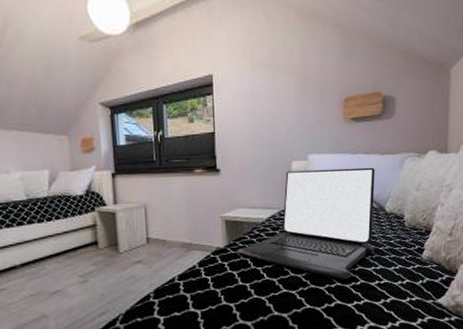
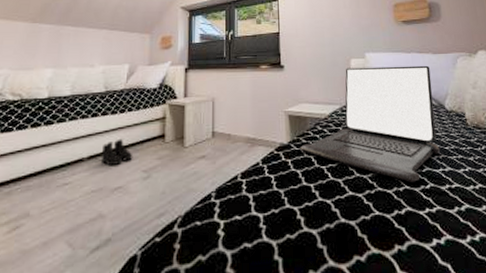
boots: none [34,246,68,273] -> present [102,138,133,166]

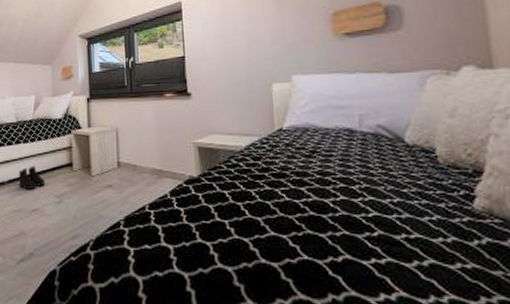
laptop: present [299,65,441,182] -> none [211,88,396,228]

